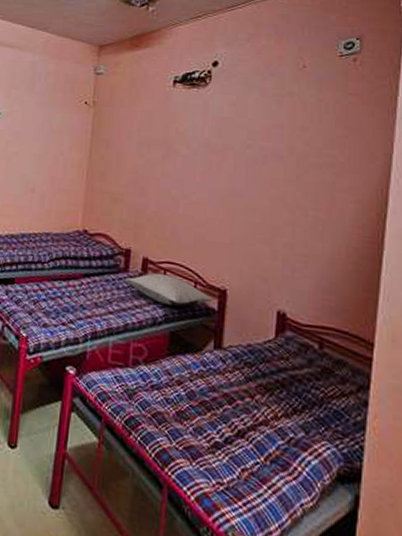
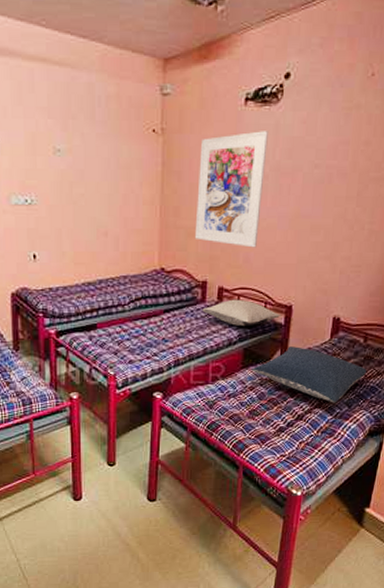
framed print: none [119,109,197,222] -> present [194,131,268,248]
pillow: none [179,338,326,424] -> present [252,346,366,403]

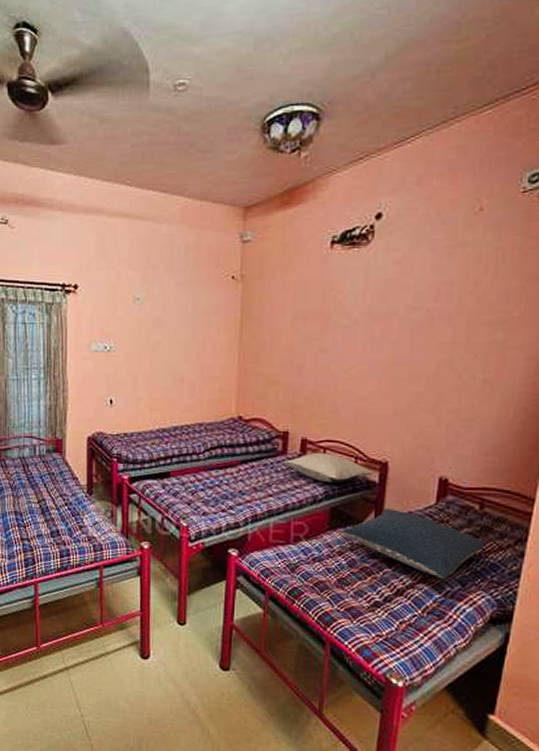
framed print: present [194,131,268,248] -> none [275,274,357,397]

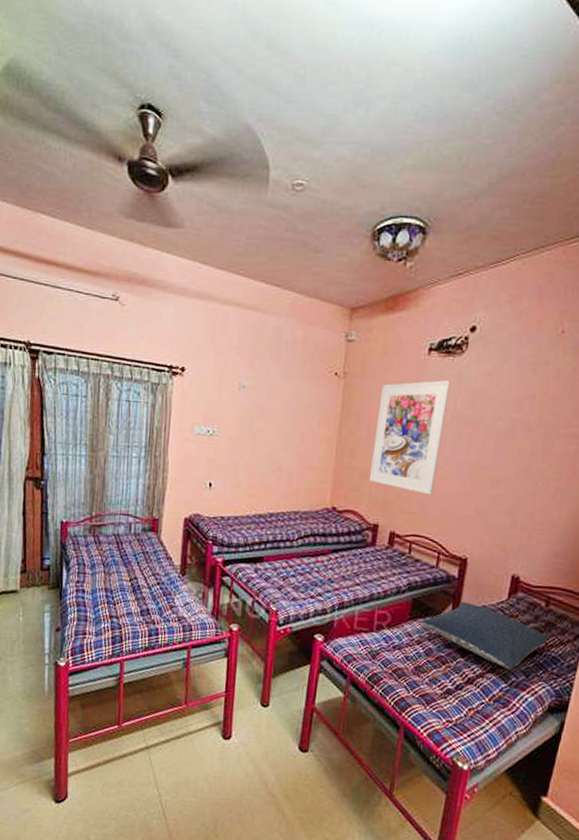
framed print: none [275,274,357,397] -> present [368,380,451,495]
pillow: present [283,452,375,483] -> none [371,545,455,576]

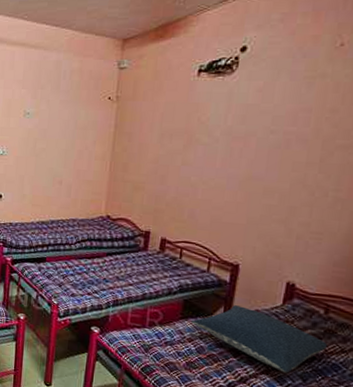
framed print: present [368,380,451,495] -> none [140,99,221,205]

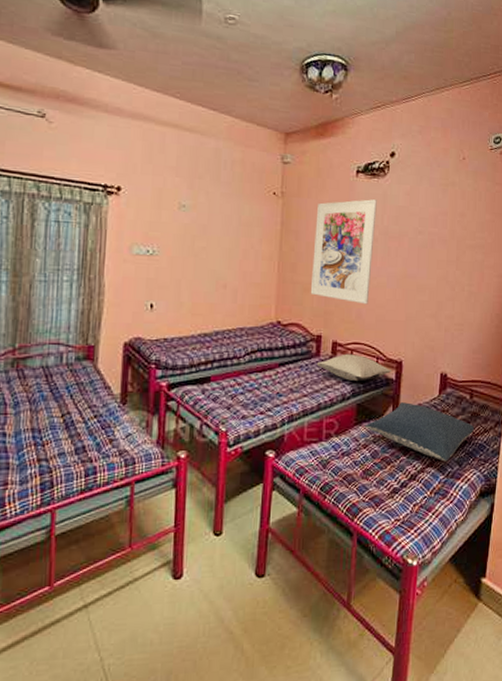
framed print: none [140,99,221,205] -> present [310,199,377,305]
pillow: none [143,251,227,279] -> present [316,353,392,381]

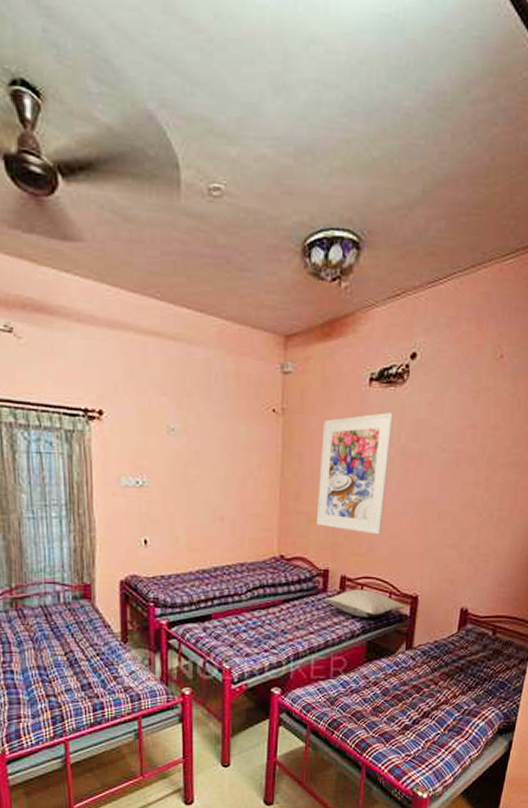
pillow: present [365,402,474,462] -> none [375,639,495,699]

